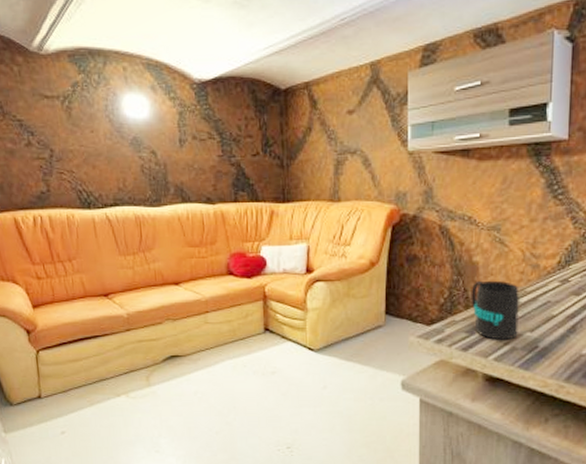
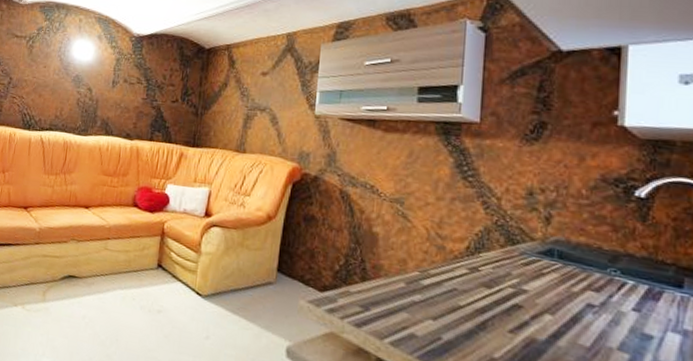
mug: present [471,280,519,340] -> none [367,252,422,324]

